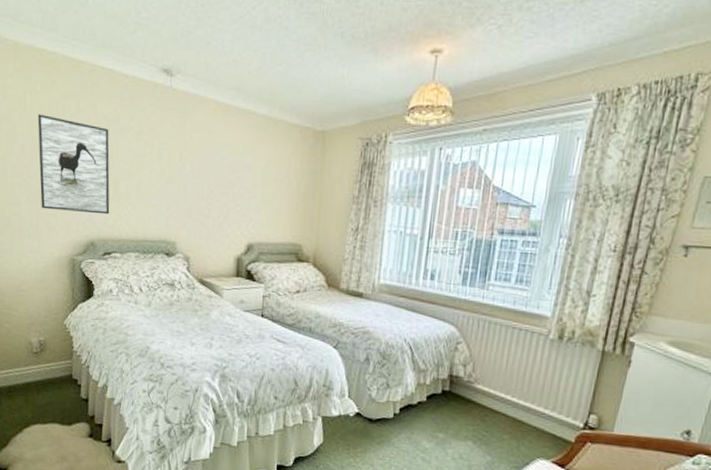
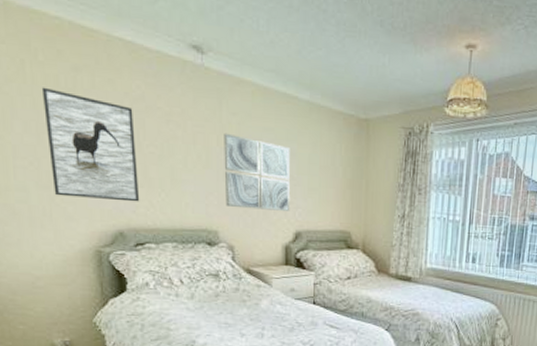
wall art: none [184,149,247,224] -> present [224,133,291,211]

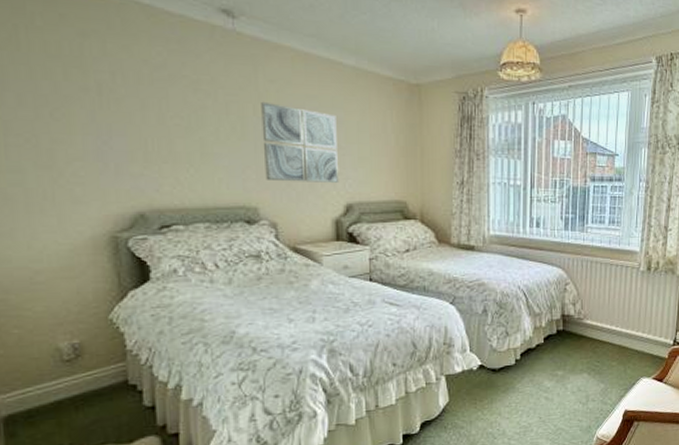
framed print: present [41,87,140,202] -> none [40,55,164,180]

